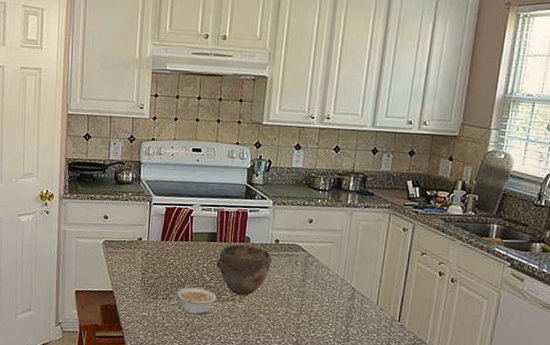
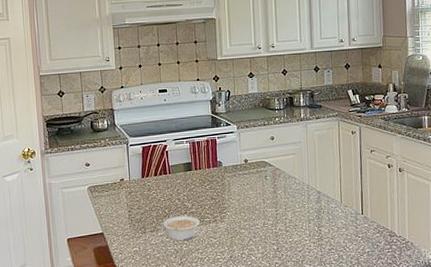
bowl: present [216,244,273,296] -> none [195,169,245,216]

